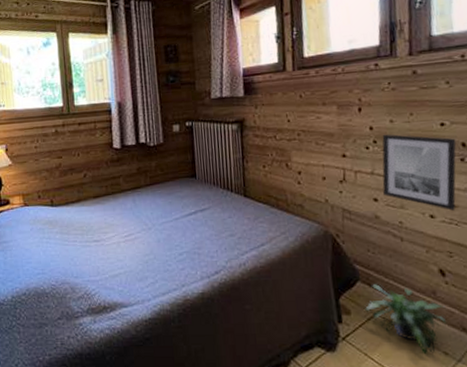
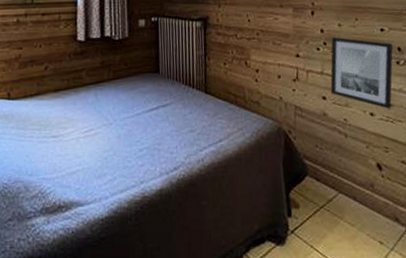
potted plant: present [365,284,447,355] -> none [312,178,383,245]

